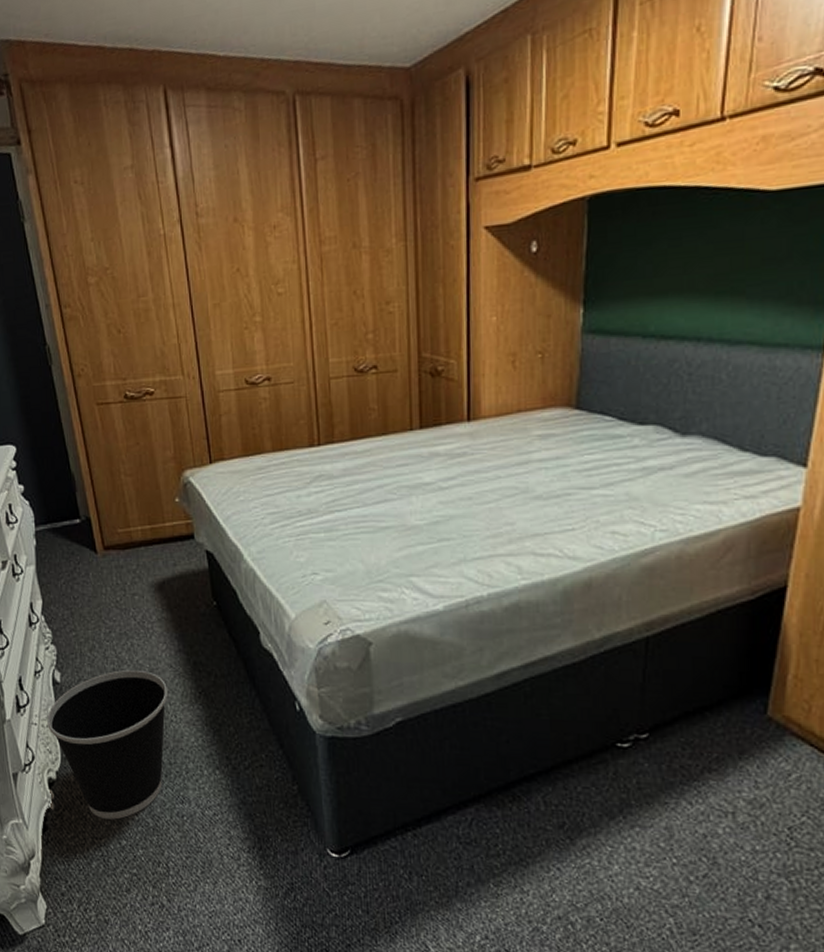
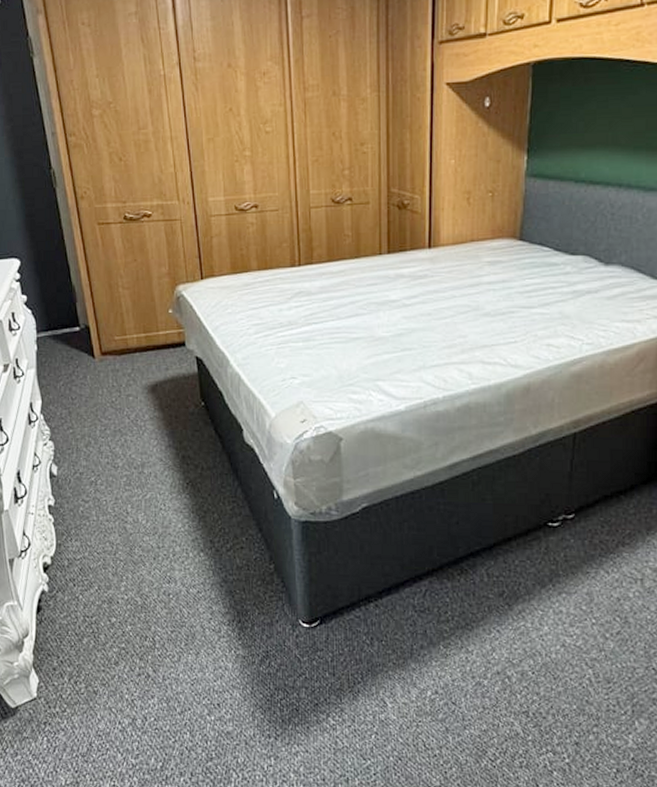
wastebasket: present [47,669,168,820] -> none [44,463,158,599]

